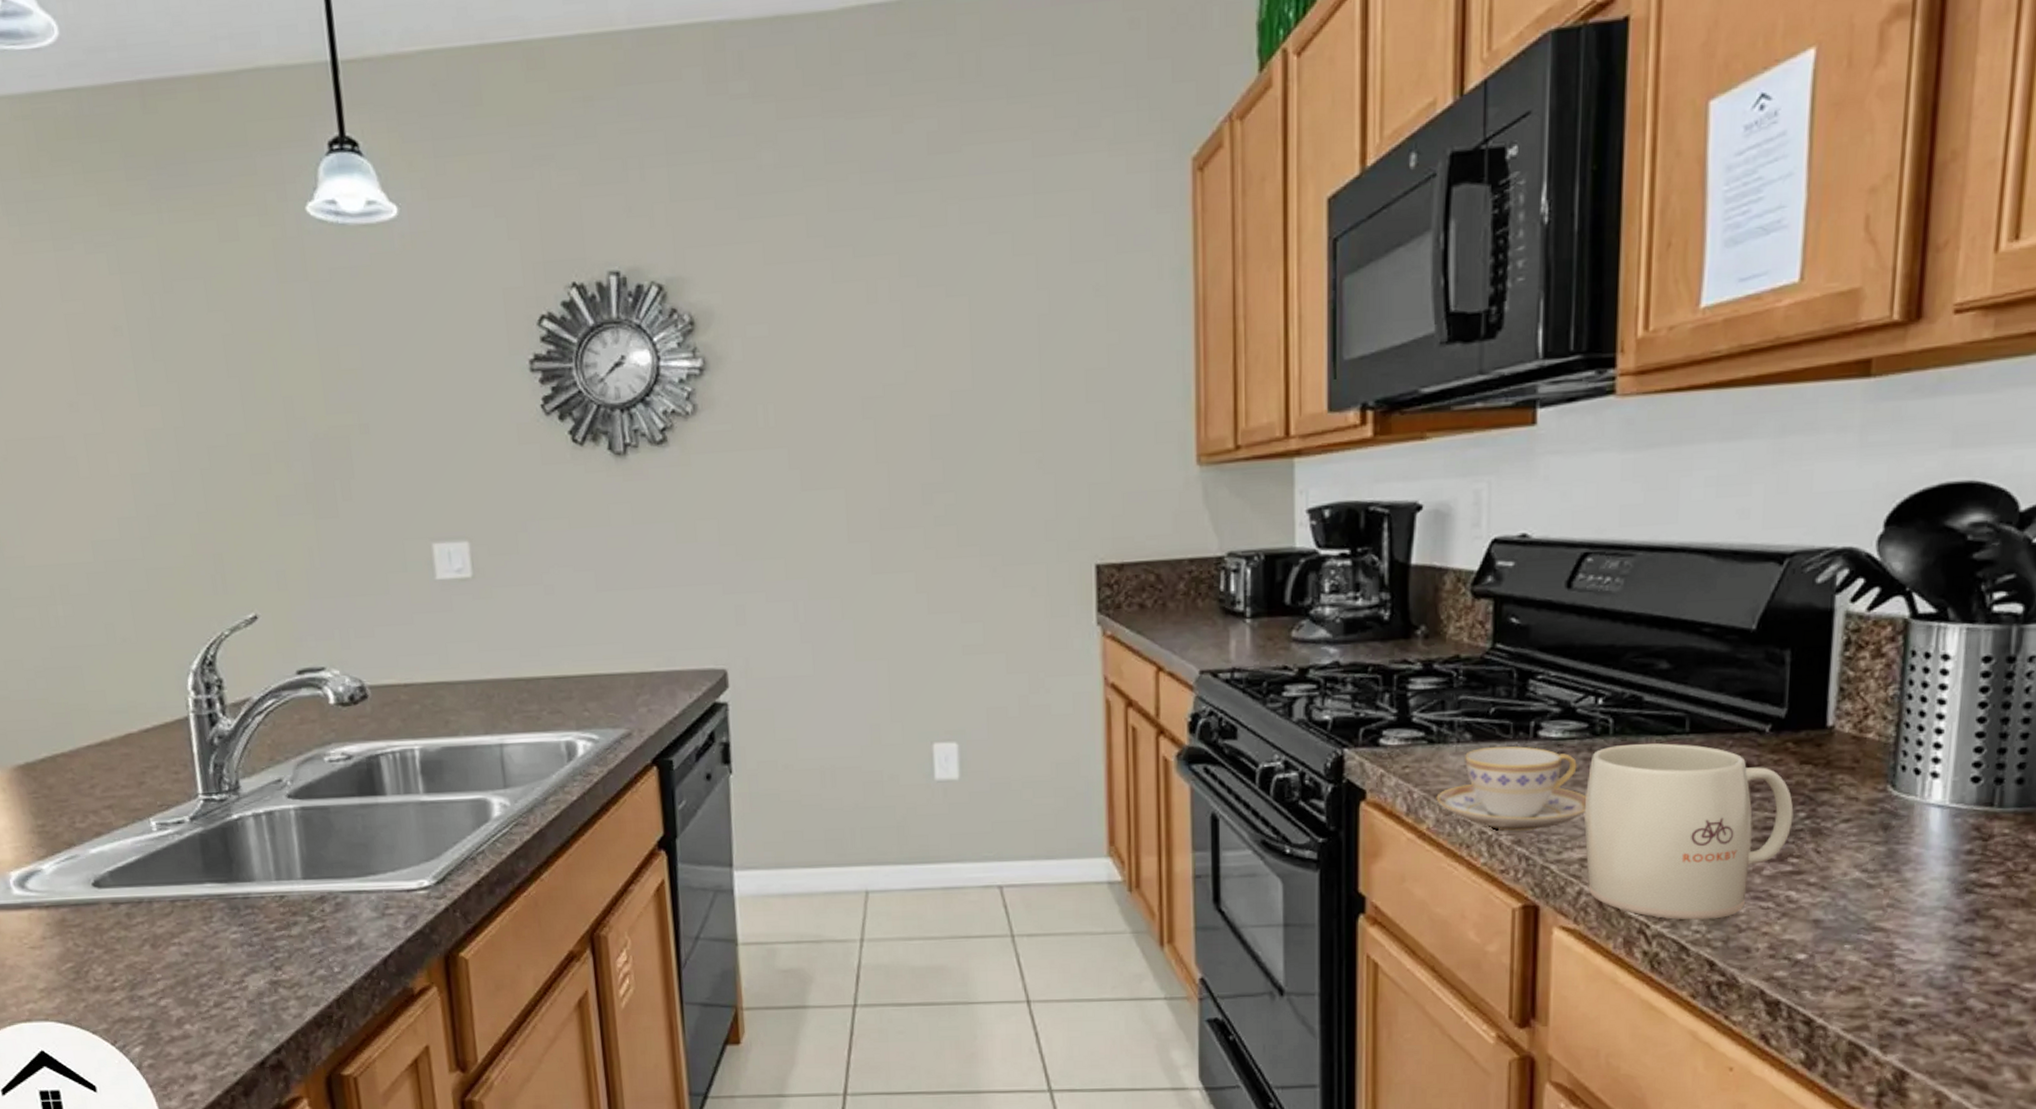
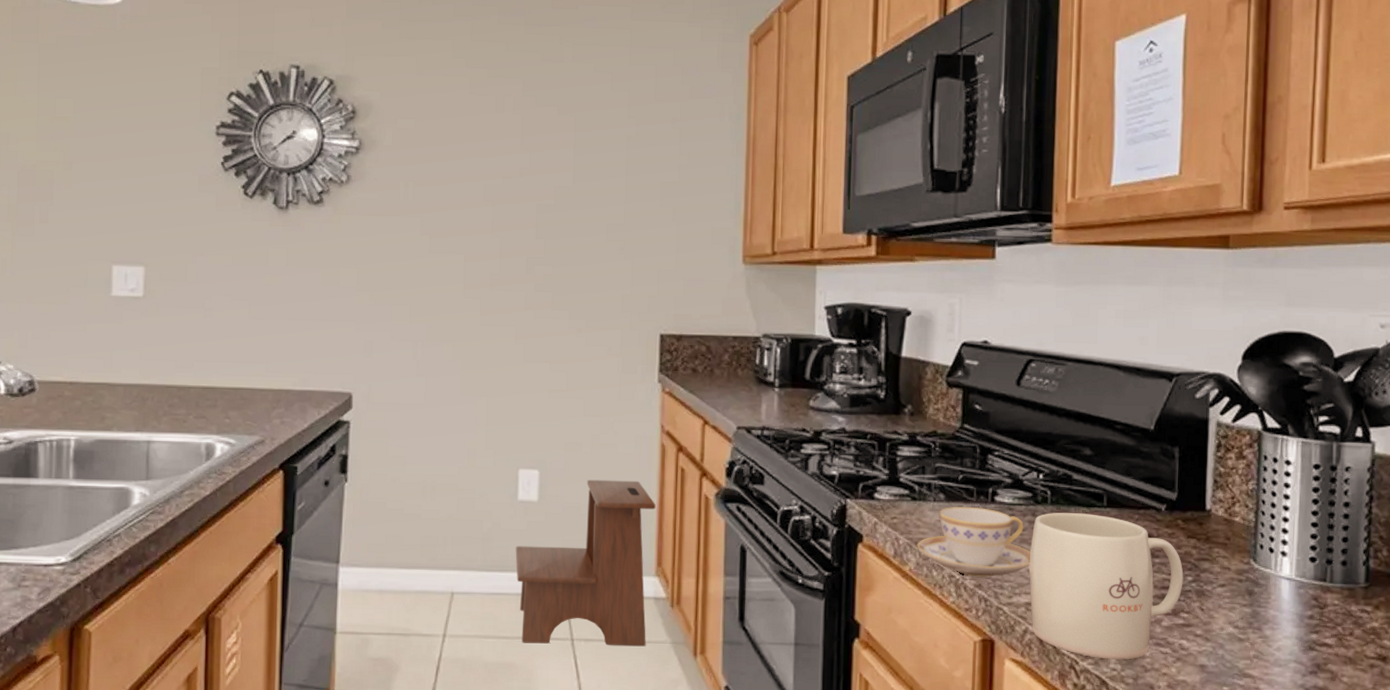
step stool: none [936,746,1103,943] -> present [515,479,656,646]

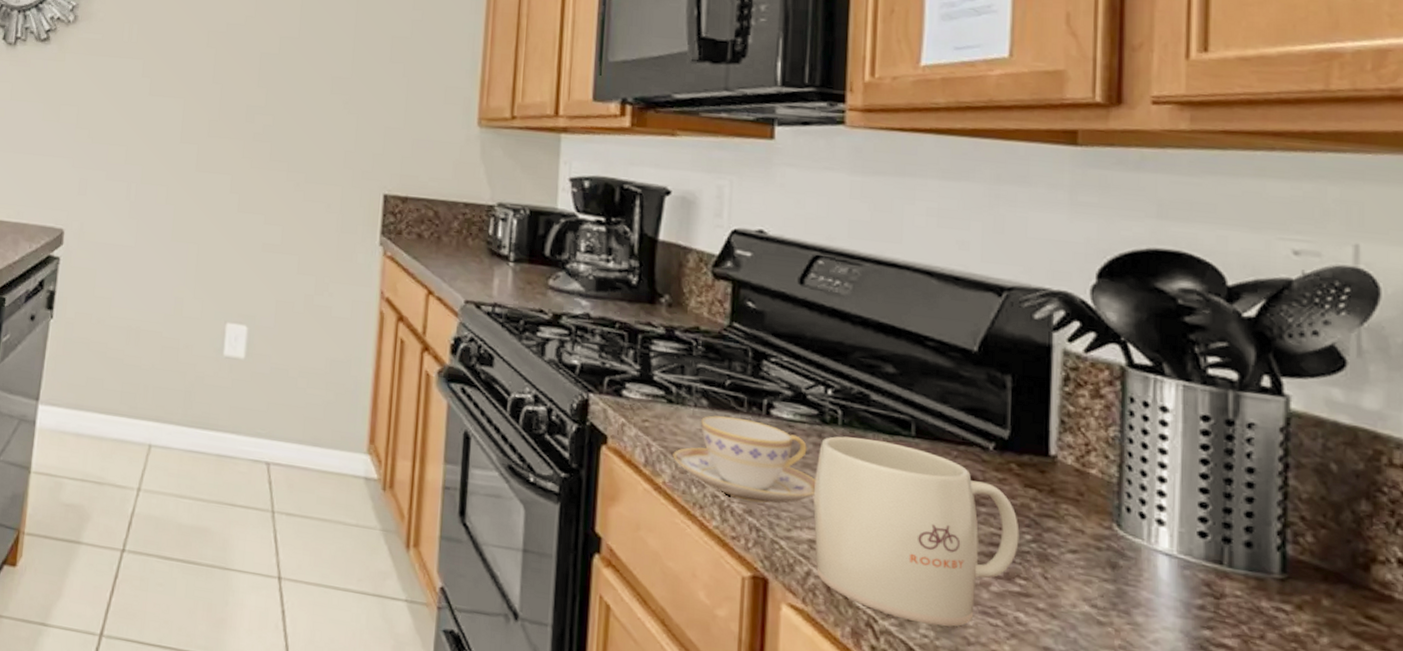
step stool: present [515,479,656,646] -> none [217,341,371,529]

